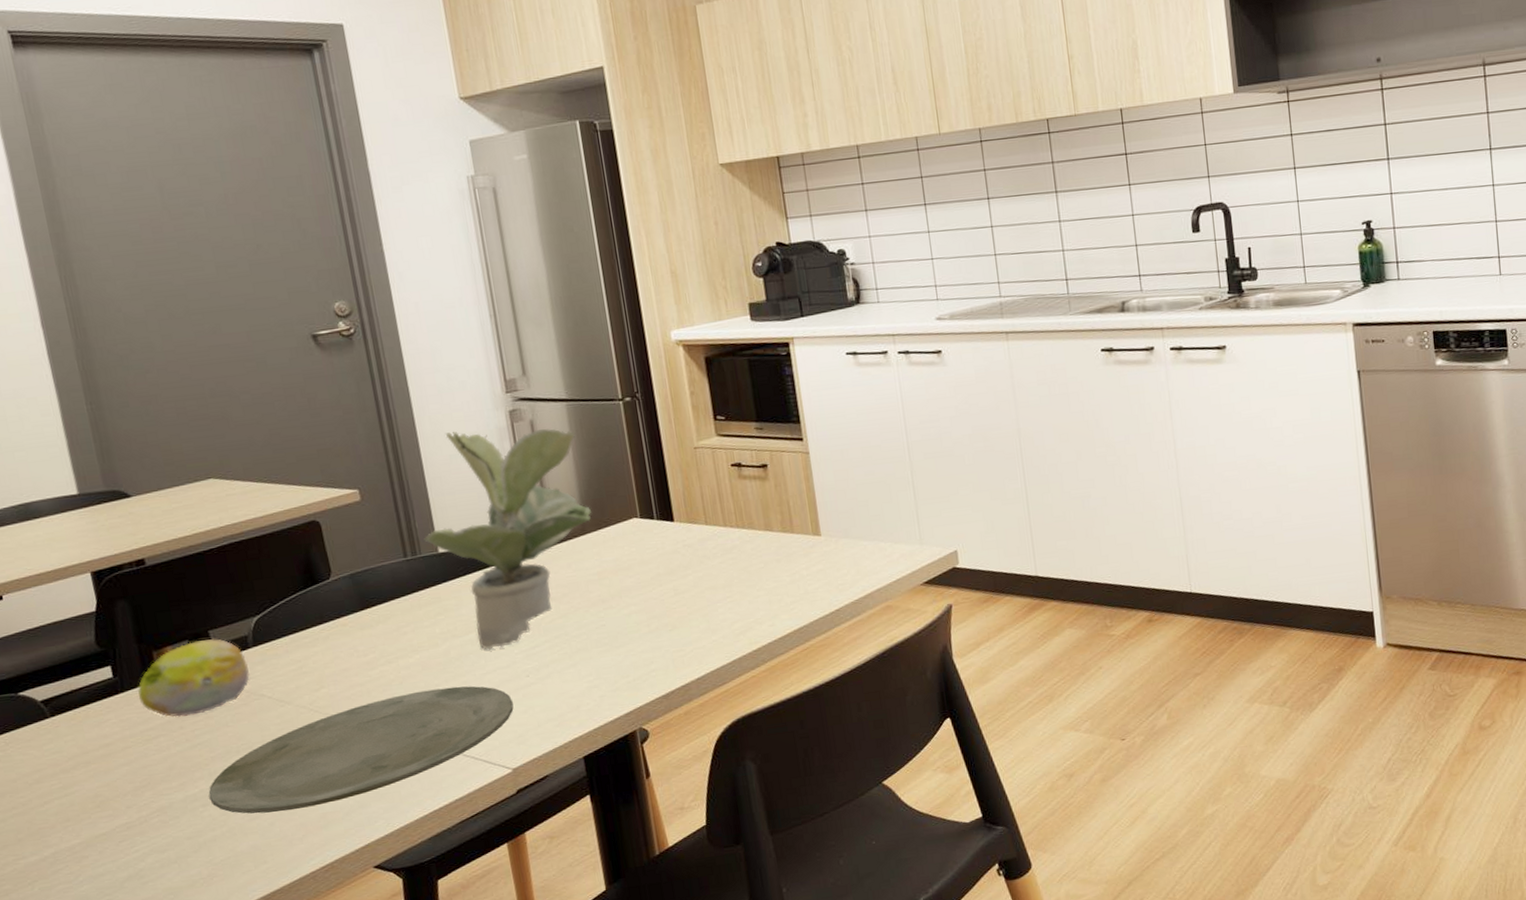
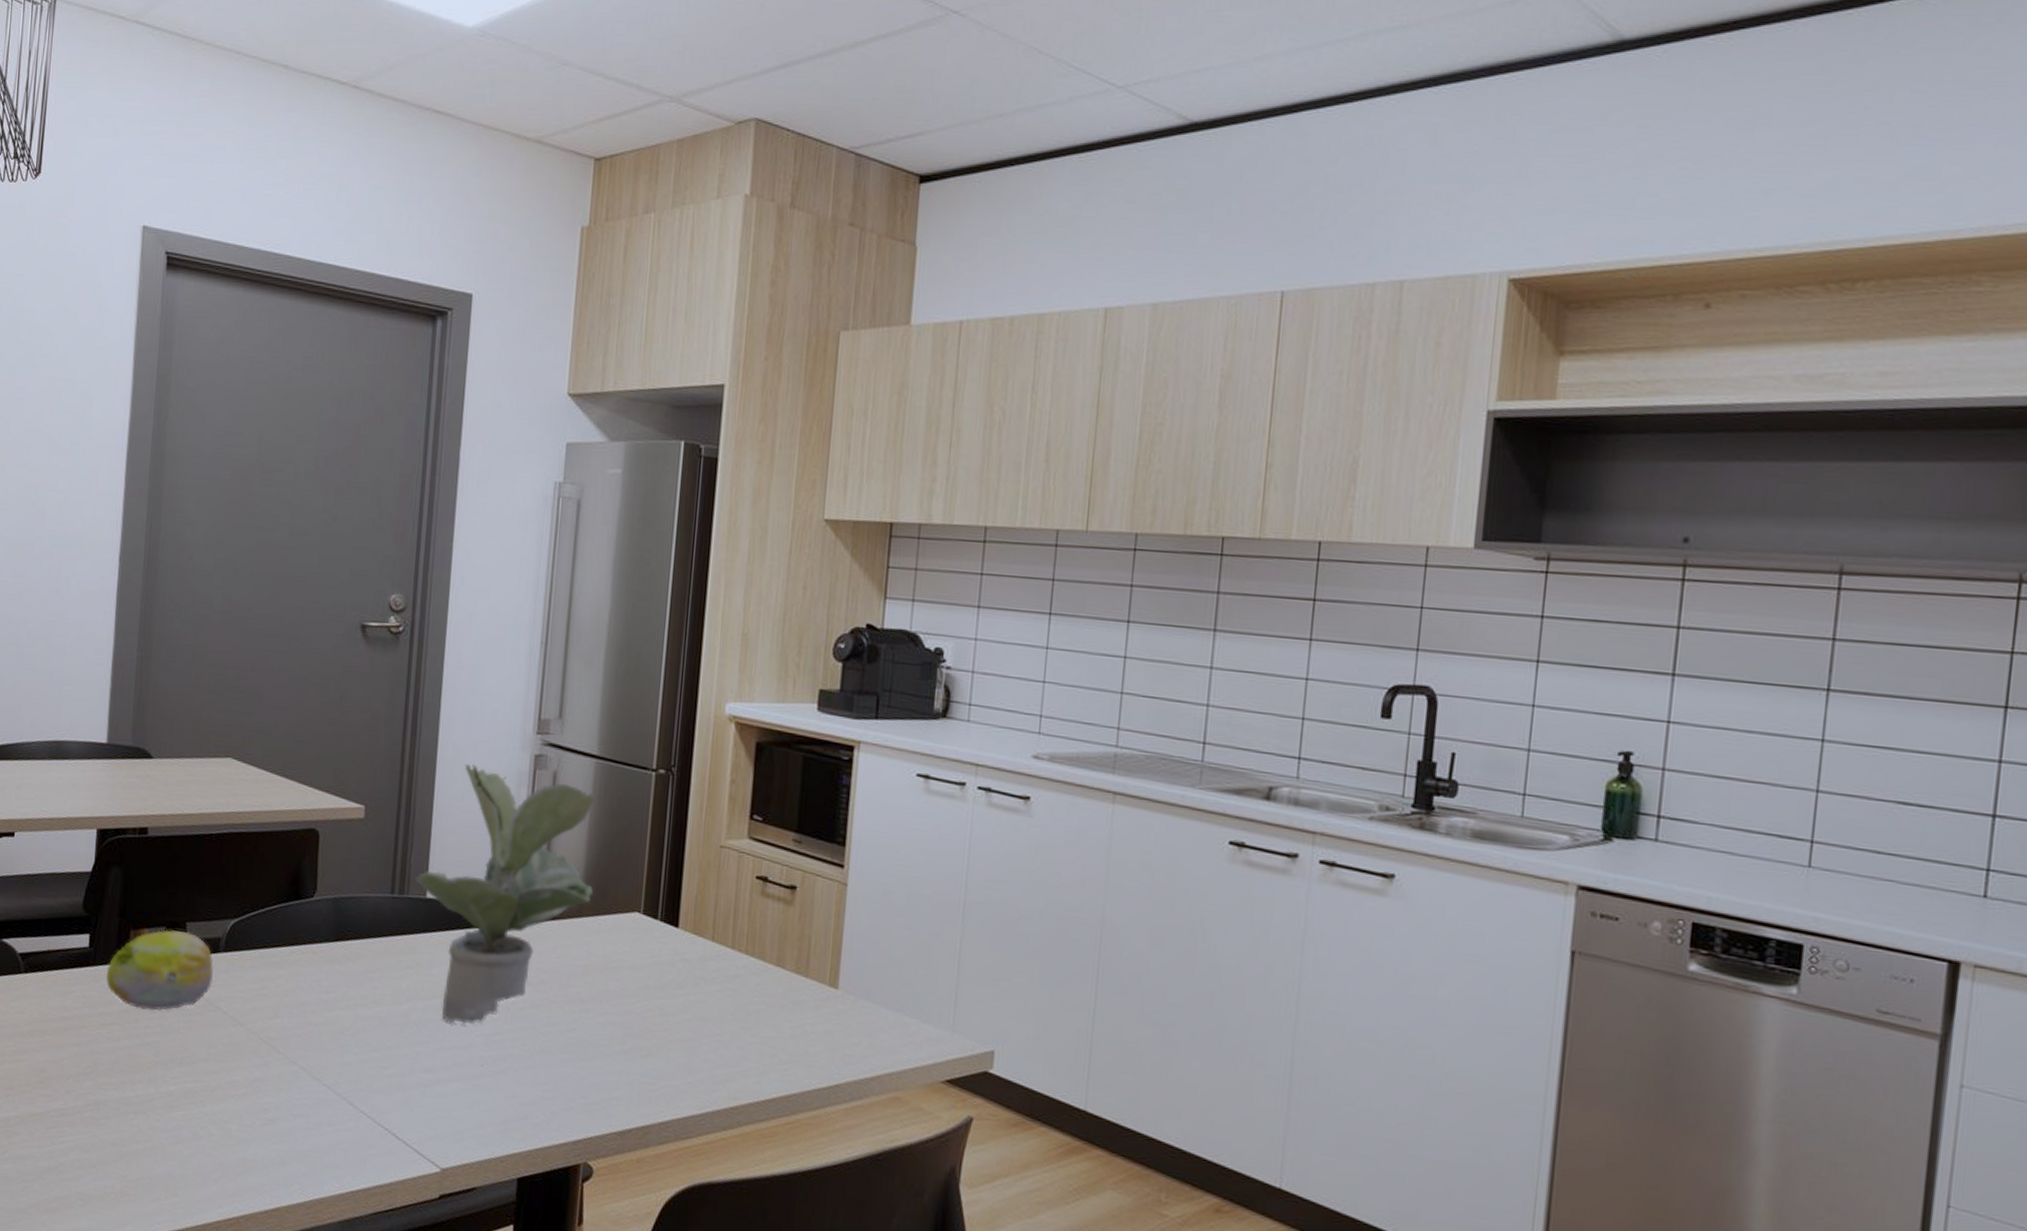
plate: present [208,686,514,814] -> none [142,1047,460,1150]

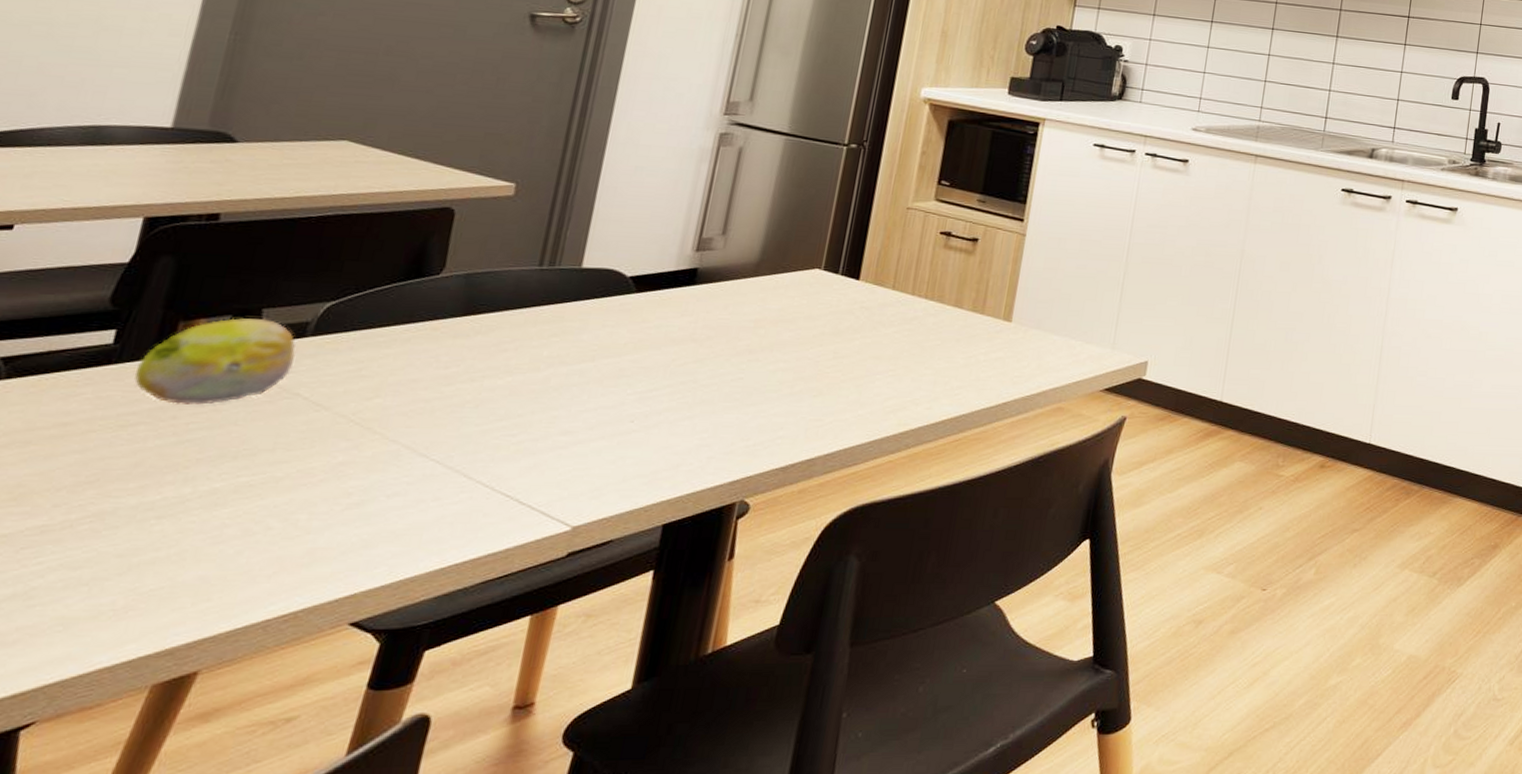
potted plant: present [415,764,596,1025] -> none [570,142,783,385]

